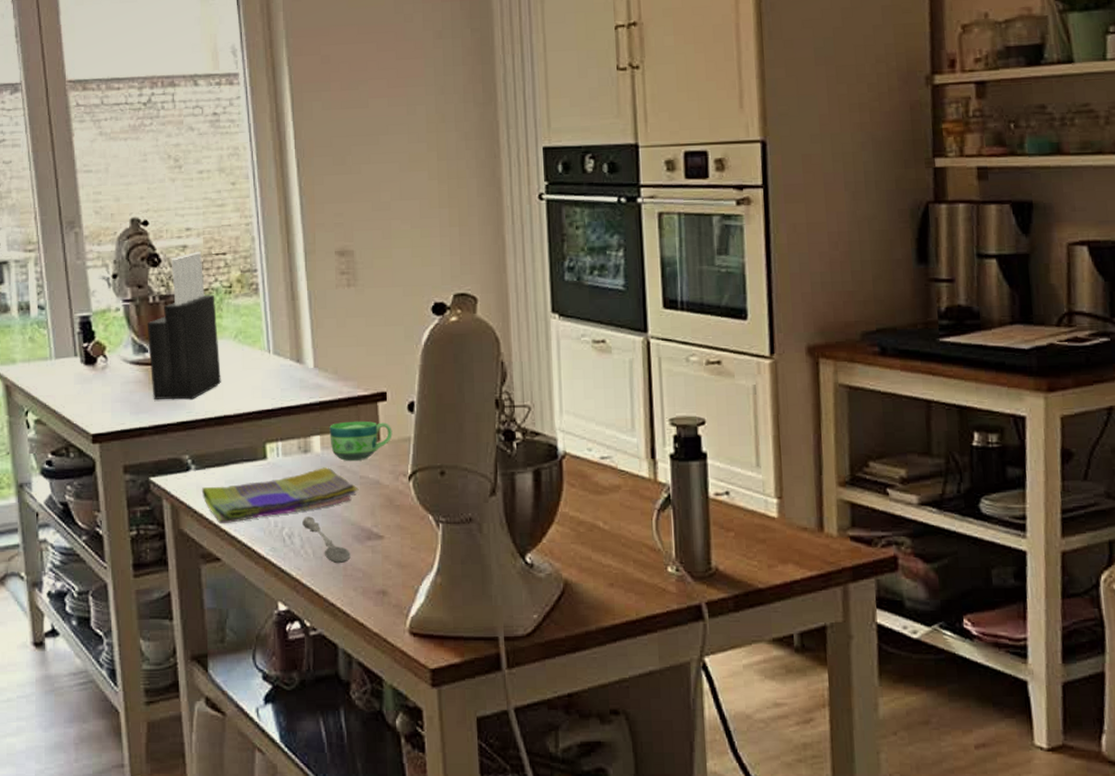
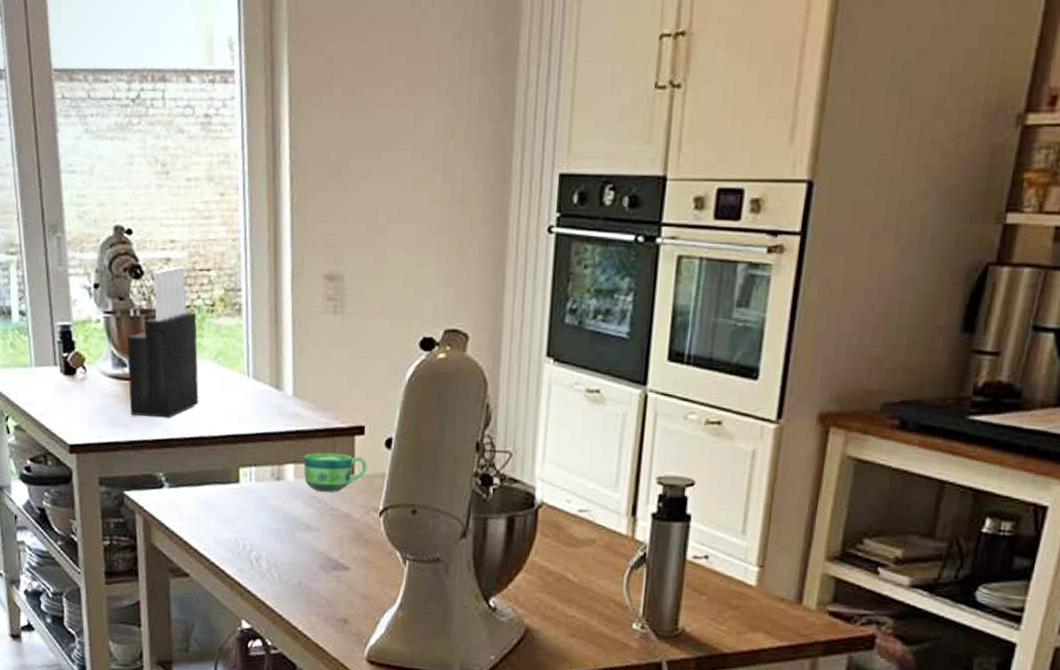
dish towel: present [202,467,359,523] -> none [174,496,329,542]
soupspoon: present [302,515,351,564] -> none [270,541,316,590]

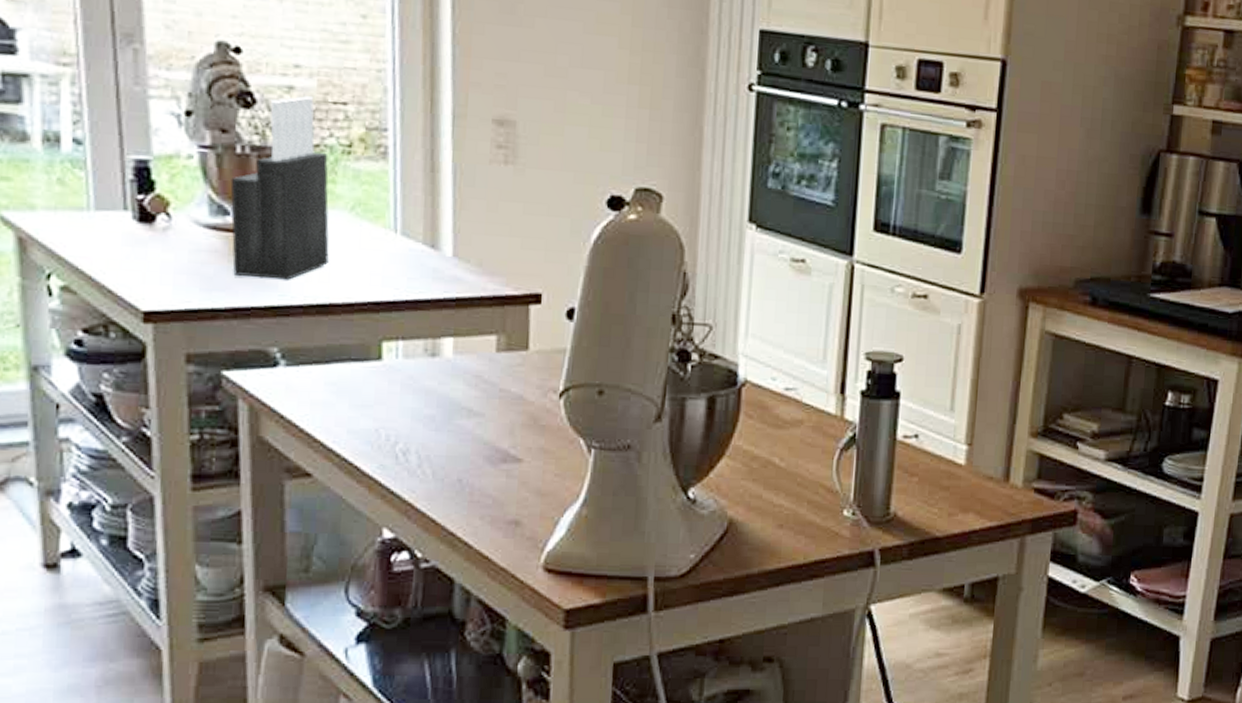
cup: present [303,452,368,492] -> none [465,324,545,371]

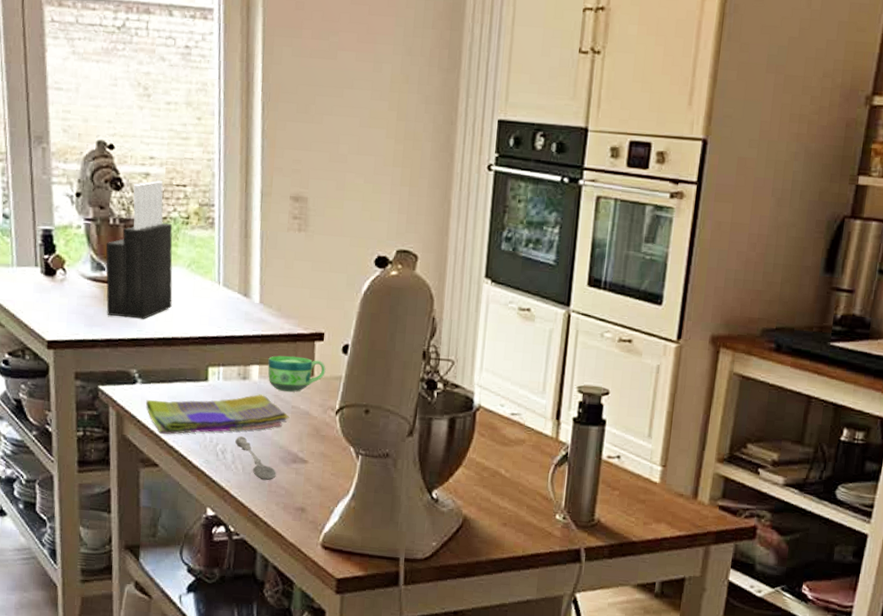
dish towel: none [292,375,497,433] -> present [146,394,290,435]
soupspoon: none [422,430,480,488] -> present [235,435,276,481]
cup: none [465,324,545,371] -> present [267,355,326,392]

